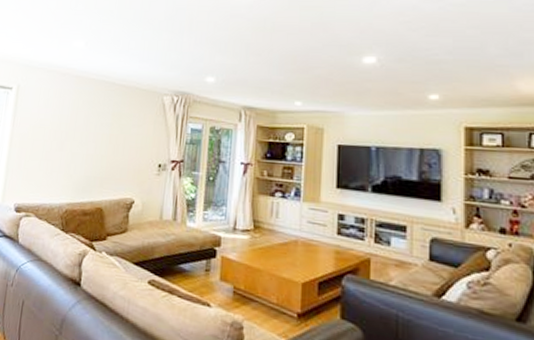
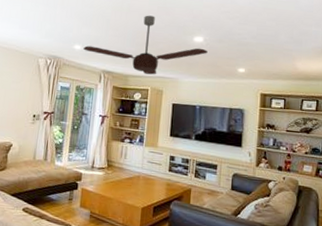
ceiling fan: none [217,34,383,109] -> present [83,15,208,75]

